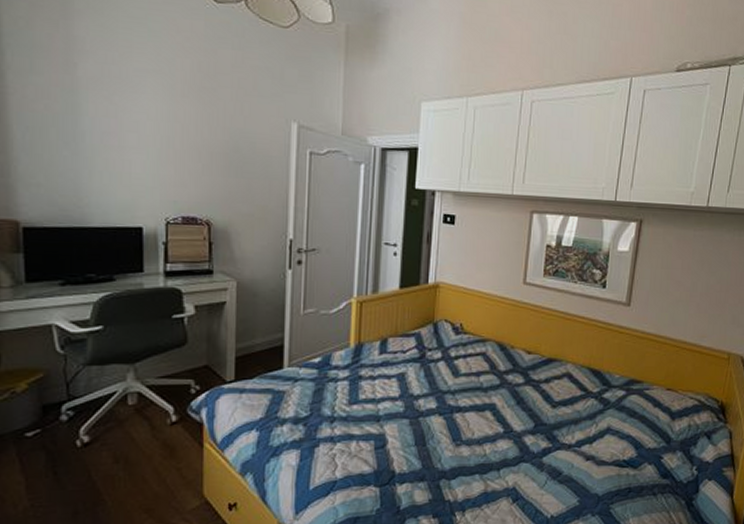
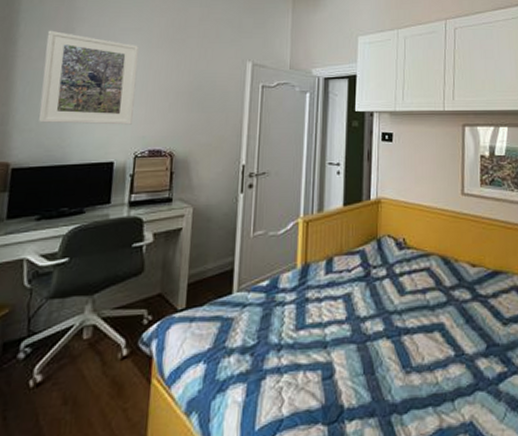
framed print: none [42,63,161,187] -> present [38,30,139,125]

